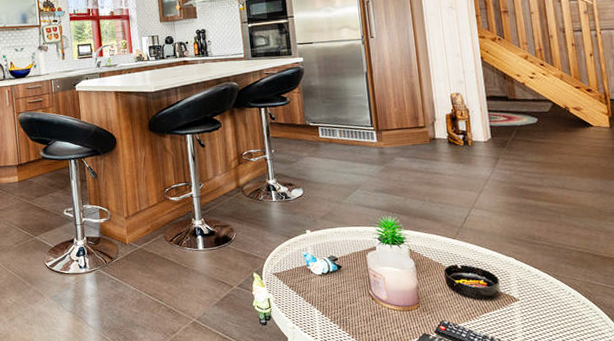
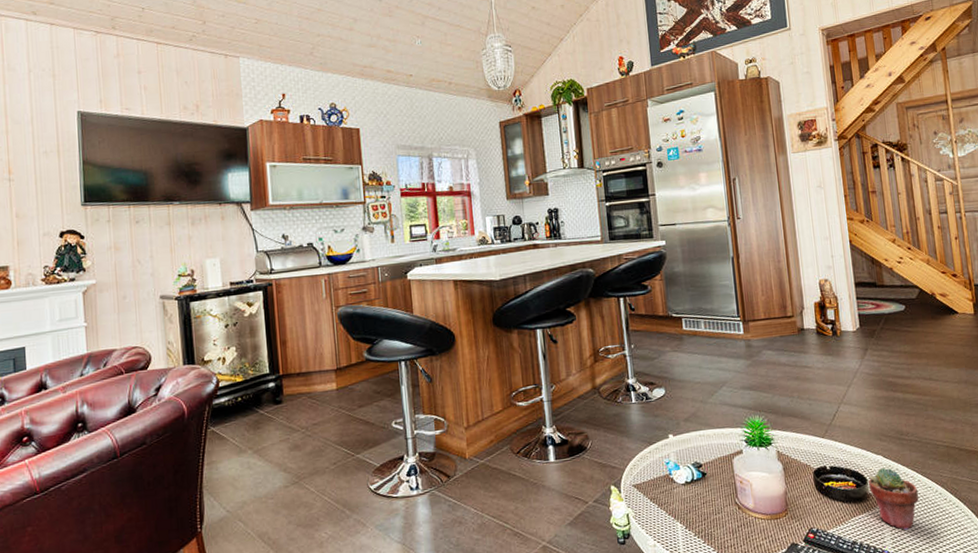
potted succulent: none [499,269,552,328] -> present [868,467,920,530]

